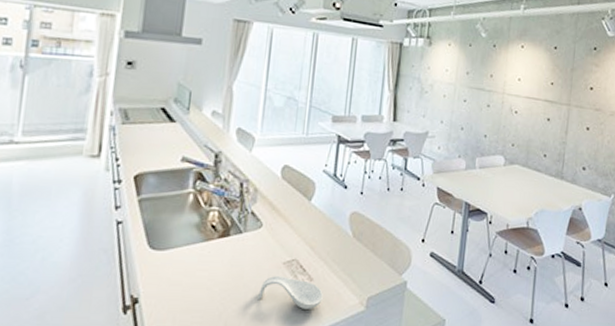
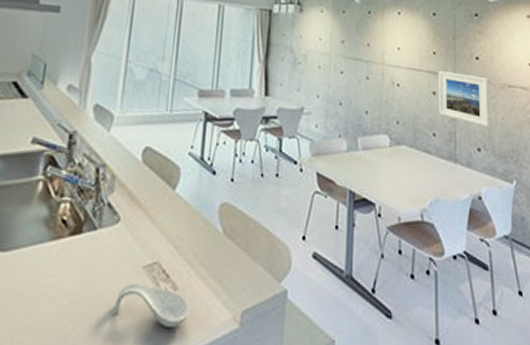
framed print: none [551,100,600,149] -> present [438,71,490,127]

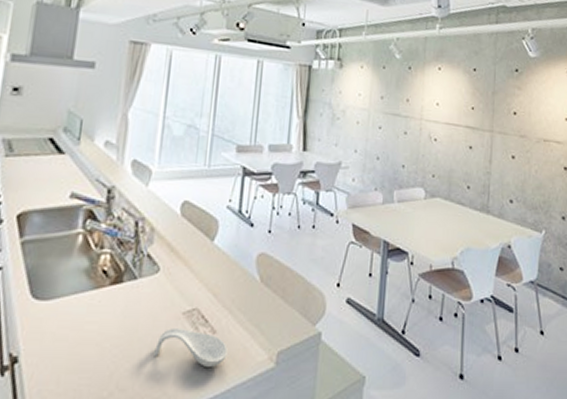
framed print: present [438,71,490,127] -> none [474,126,525,180]

